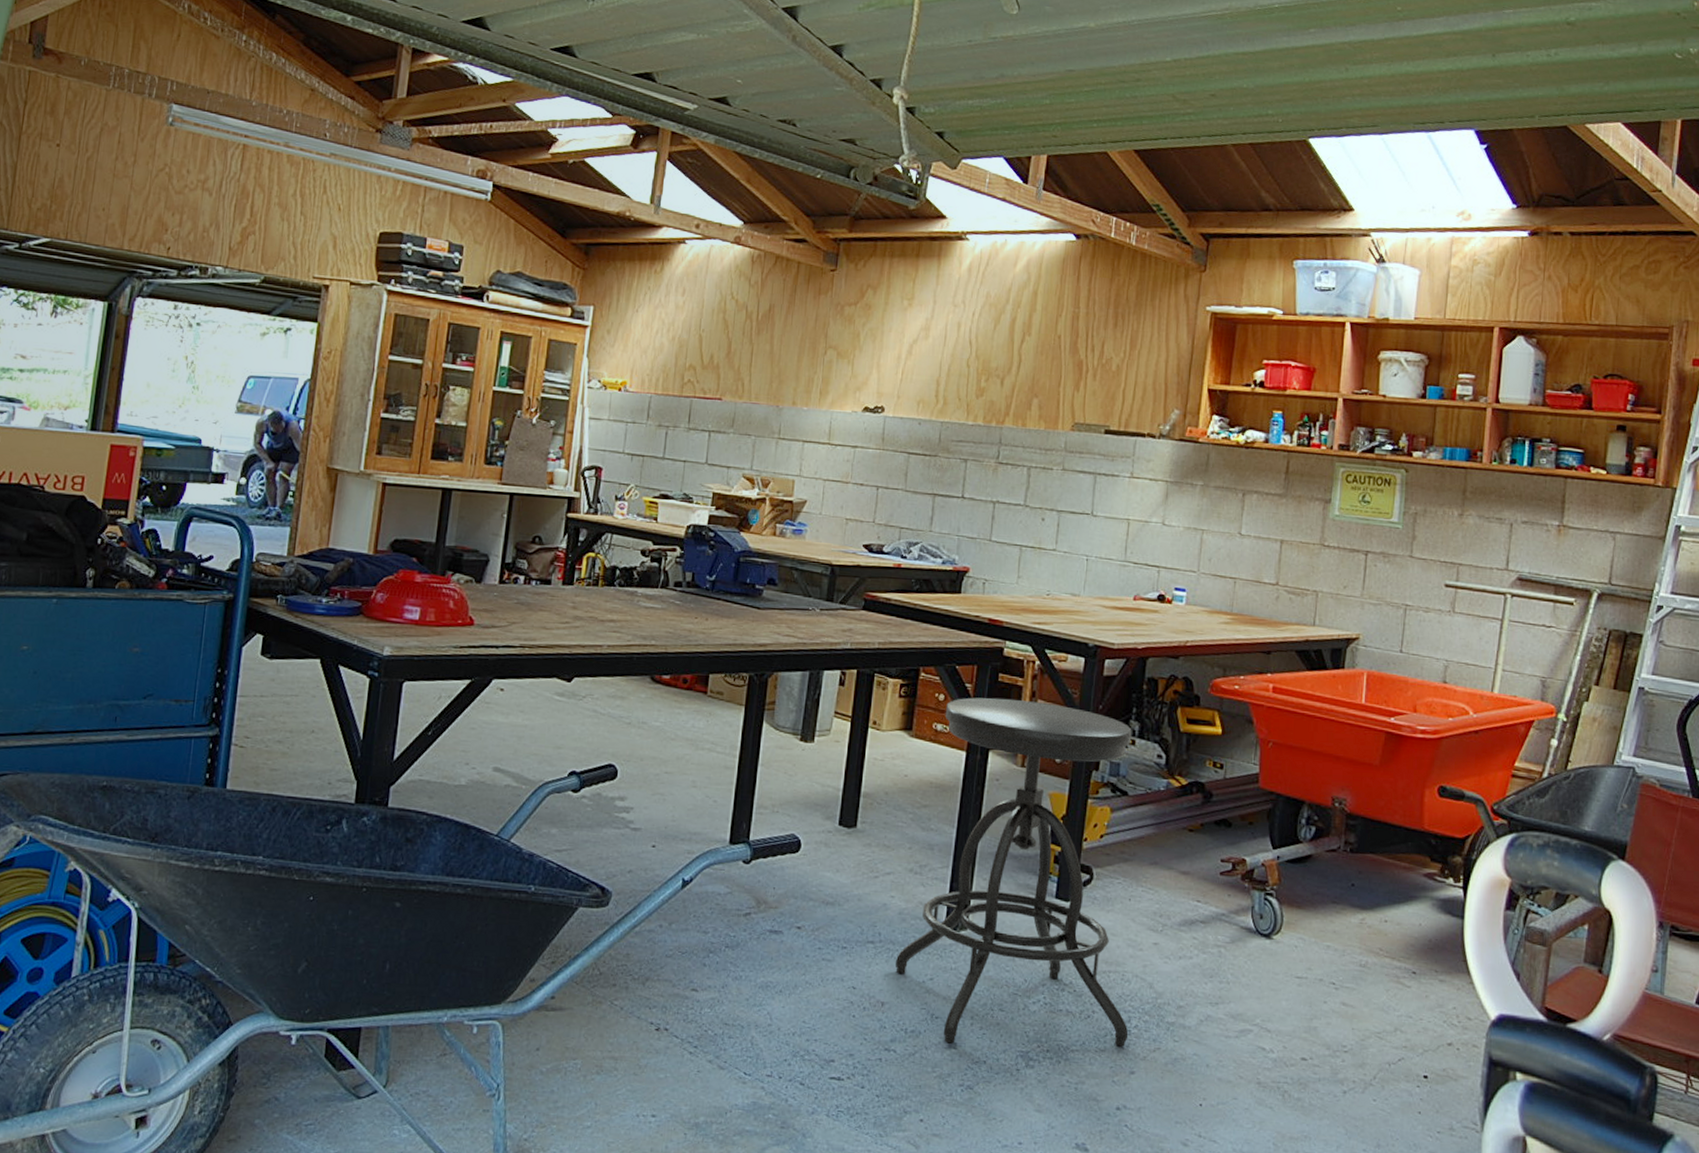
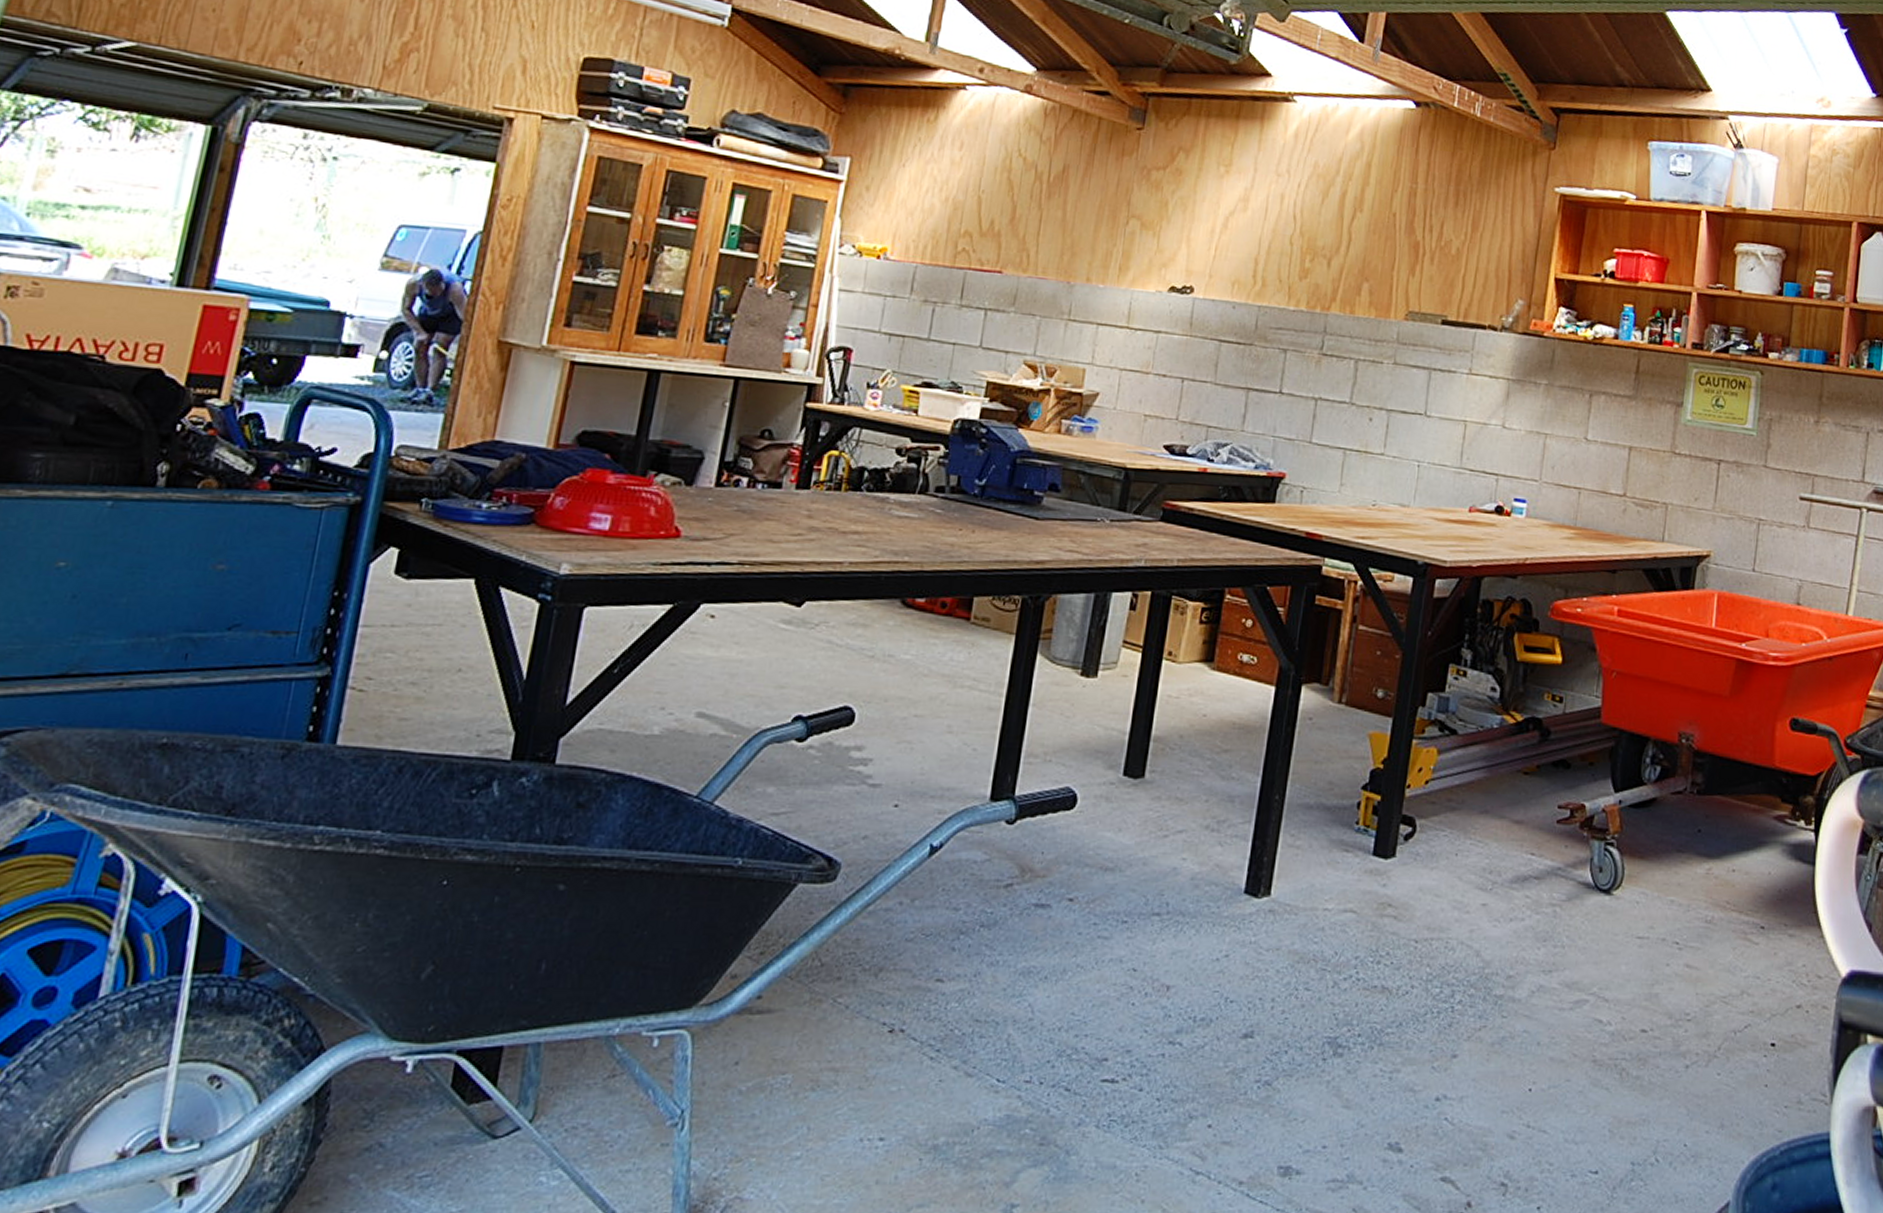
stool: present [895,697,1132,1047] -> none [1184,623,1464,1032]

